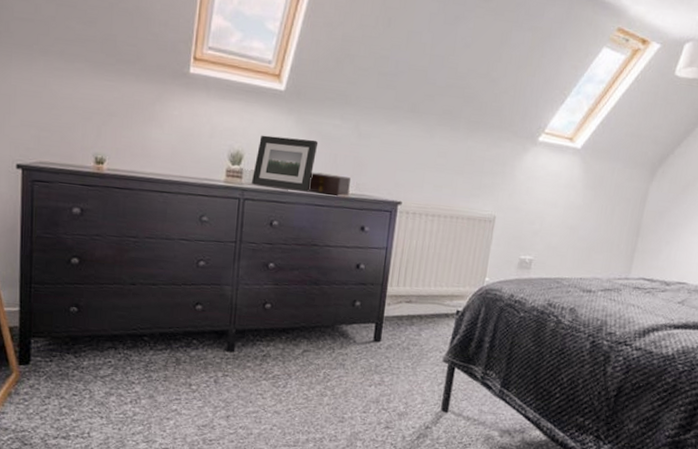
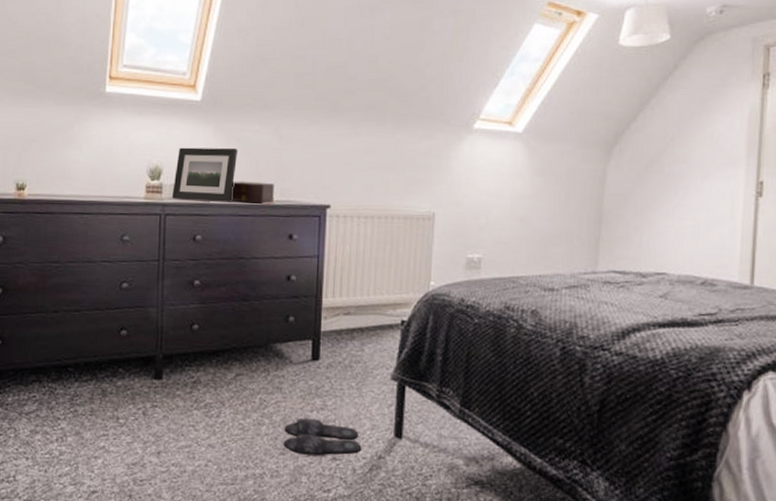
slippers: none [343,391,412,424] -> present [283,418,362,455]

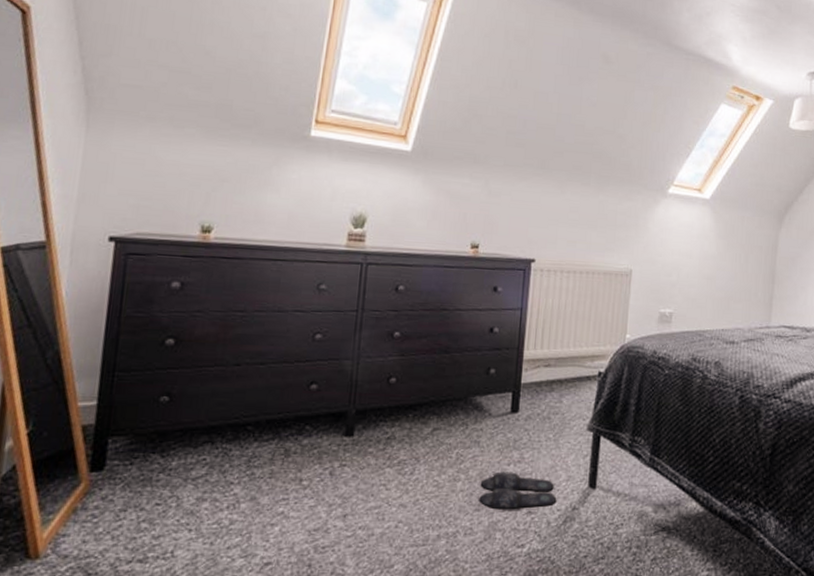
picture frame: present [171,147,238,202] -> none [374,196,447,253]
jewelry box: present [230,181,274,204] -> none [436,232,481,256]

